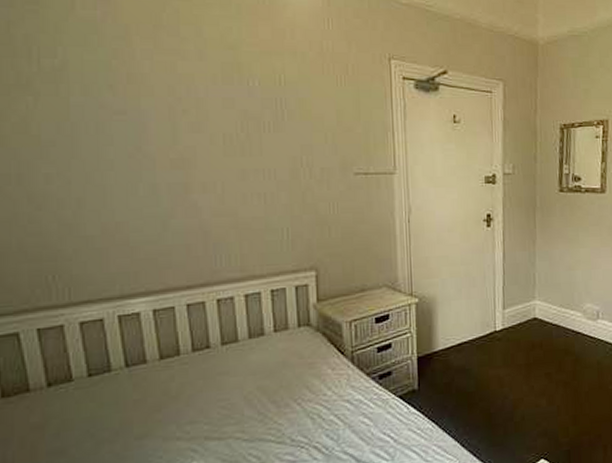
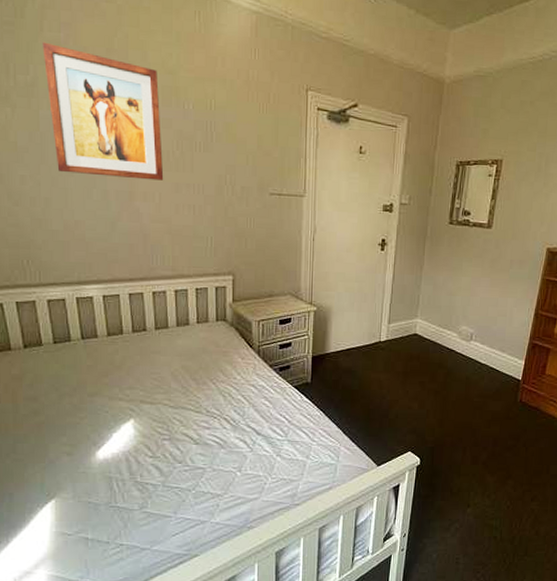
wall art: none [74,21,227,168] -> present [42,42,164,181]

